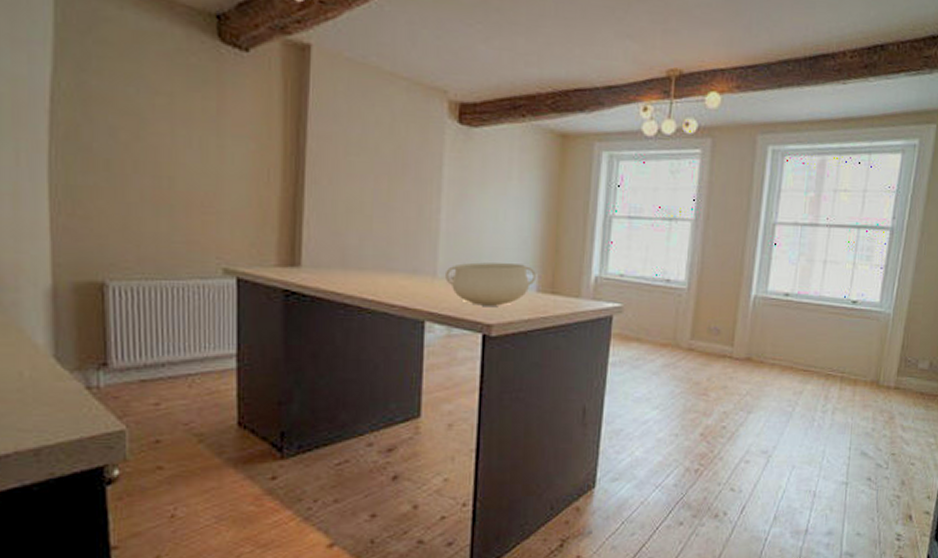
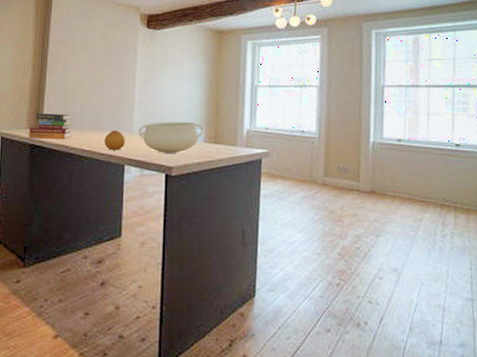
books: none [281,244,346,283] -> present [29,113,72,139]
fruit: none [395,272,426,300] -> present [104,130,125,150]

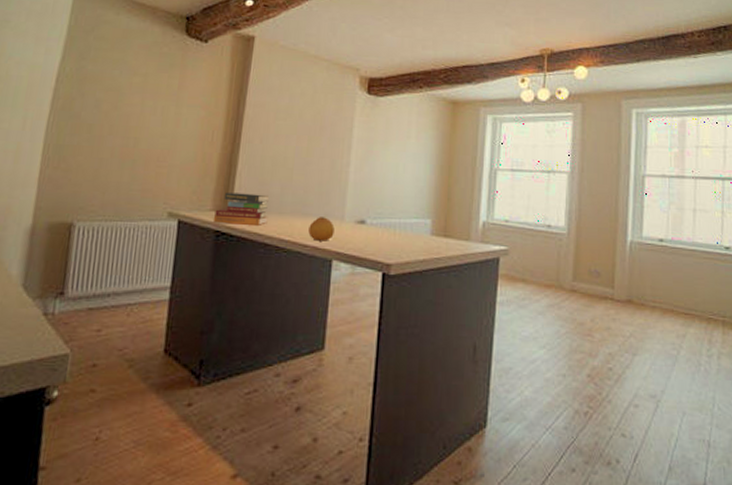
bowl: present [139,122,203,153] -> none [352,208,430,248]

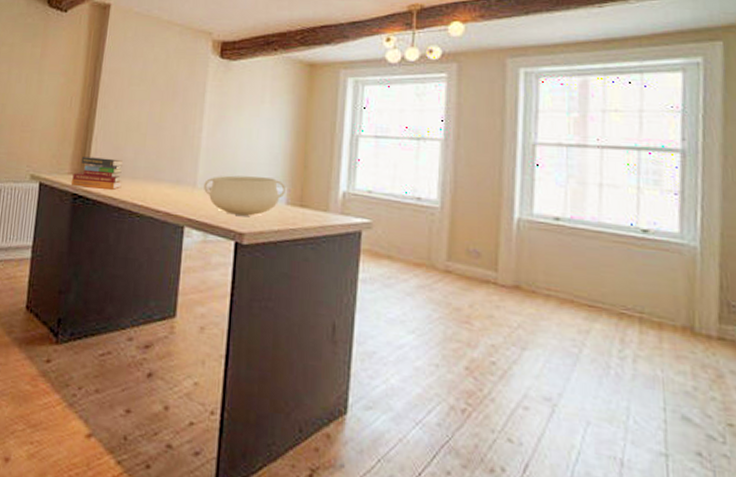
fruit: present [308,217,335,241] -> none [161,182,187,208]
bowl: none [352,208,430,248] -> present [204,175,285,216]

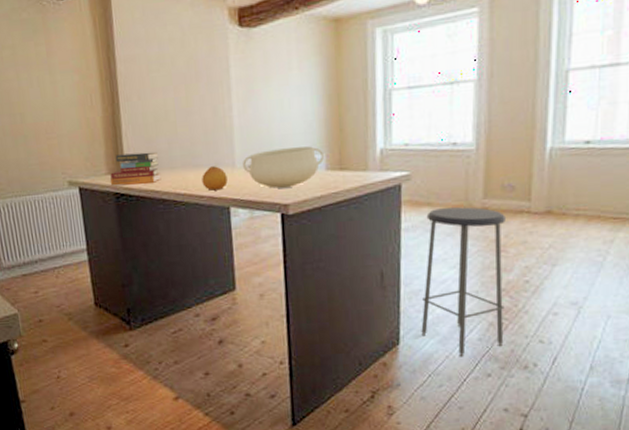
fruit: none [161,182,187,208] -> present [202,166,228,191]
bar stool: none [372,263,472,444] -> present [421,206,507,357]

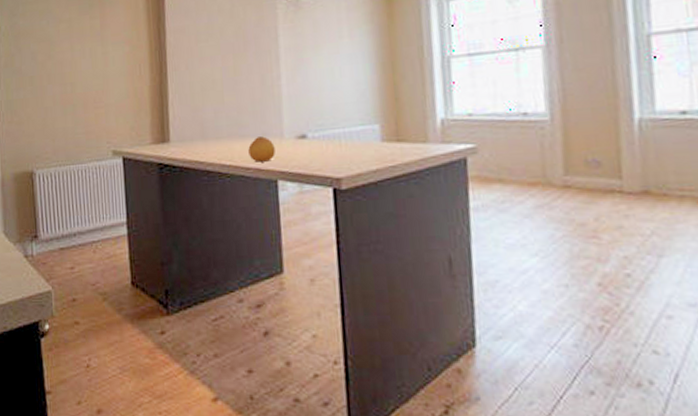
books: present [110,152,161,186] -> none [155,121,207,156]
bowl: present [243,146,324,188] -> none [291,116,379,161]
bar stool: present [421,206,507,357] -> none [498,184,607,367]

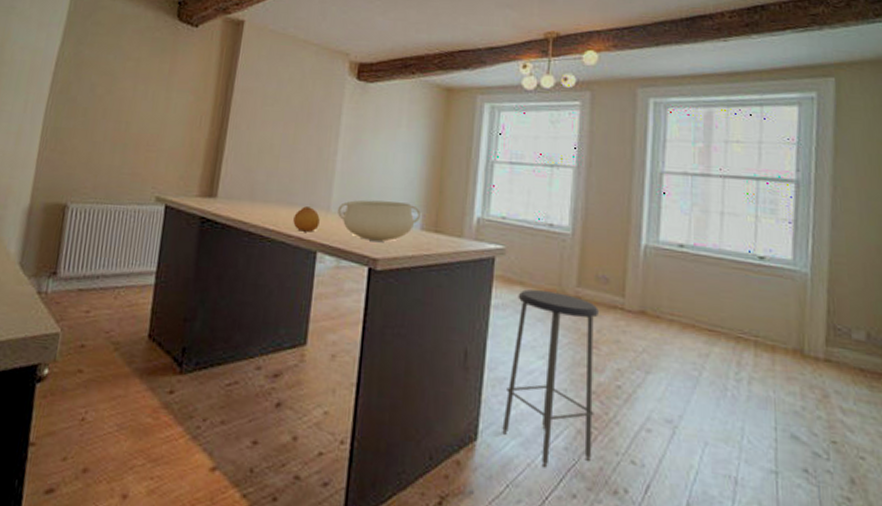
bowl: none [291,116,379,161] -> present [338,200,420,242]
bar stool: none [498,184,607,367] -> present [502,289,600,468]

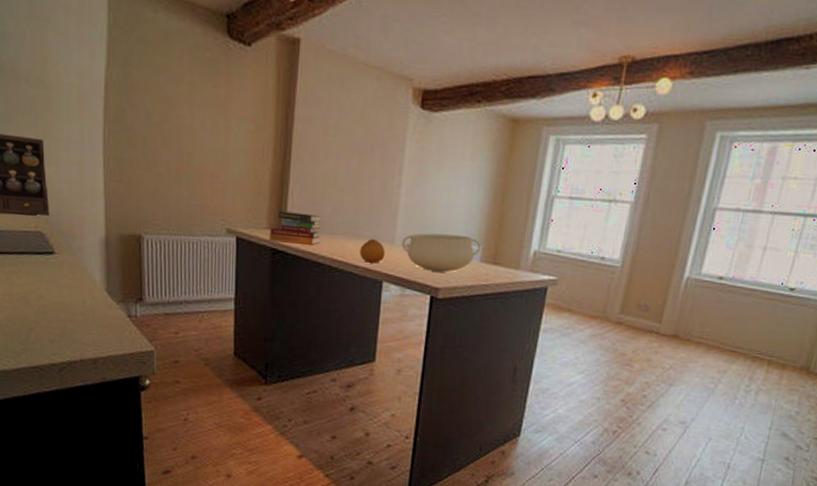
books: none [200,178,254,213] -> present [270,211,321,245]
bar stool: present [502,289,600,468] -> none [541,316,637,457]

